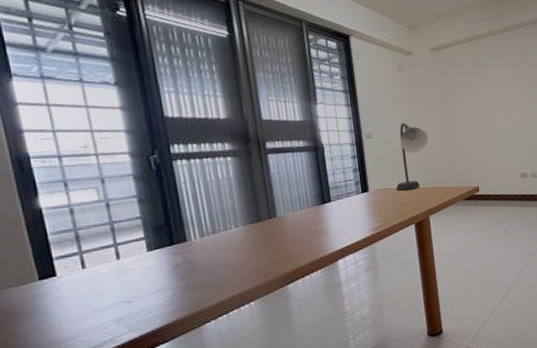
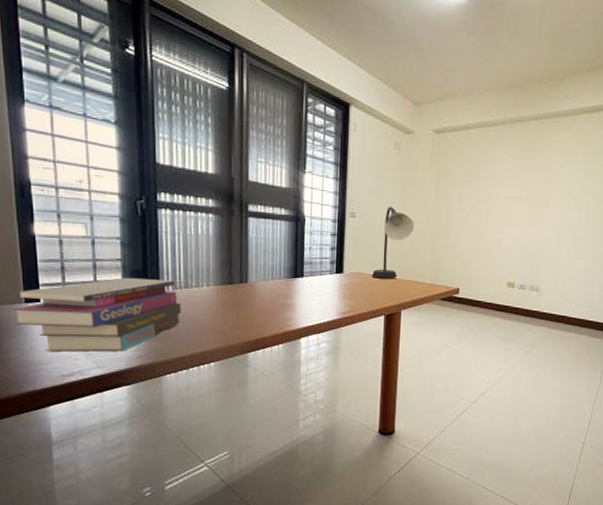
books: none [27,228,212,326] -> present [14,277,181,352]

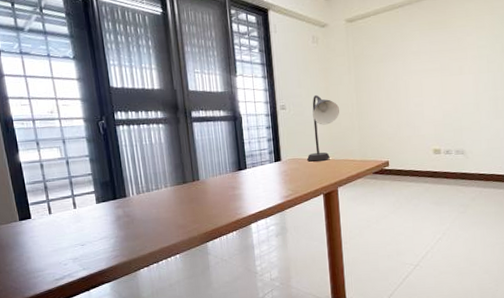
books: present [14,277,181,352] -> none [11,186,146,260]

